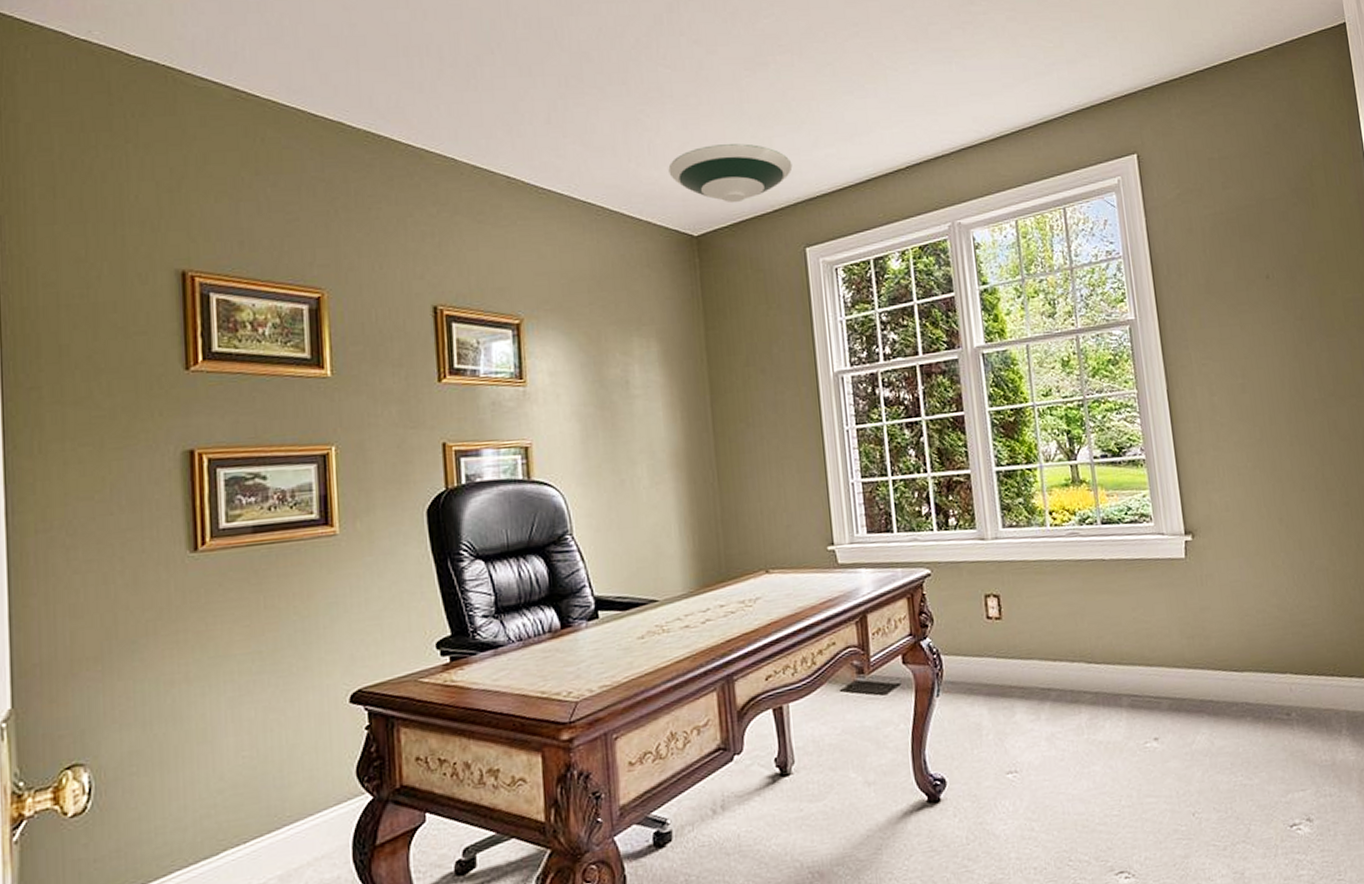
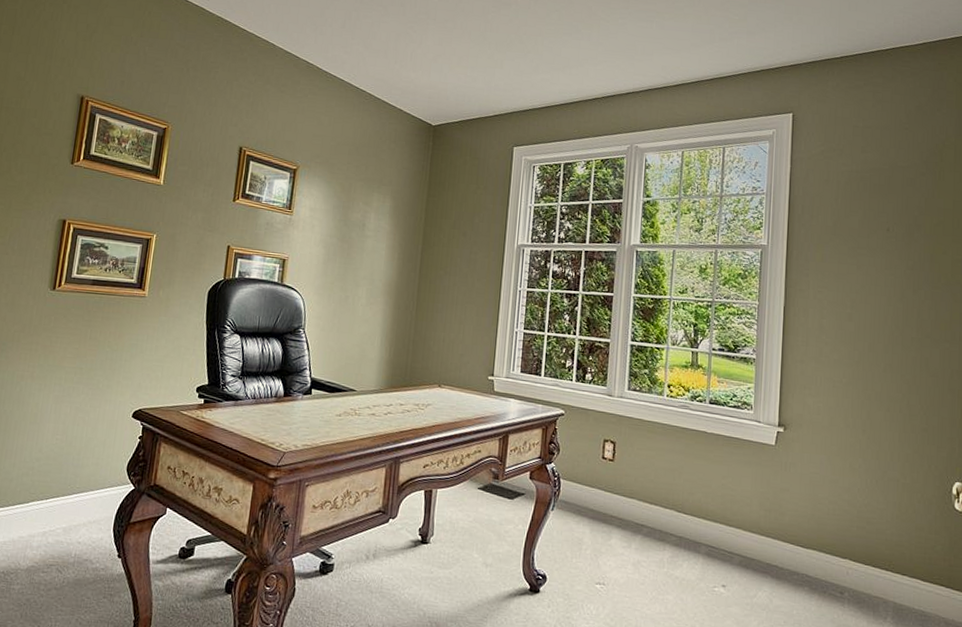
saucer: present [668,143,793,203] -> none [422,59,515,105]

